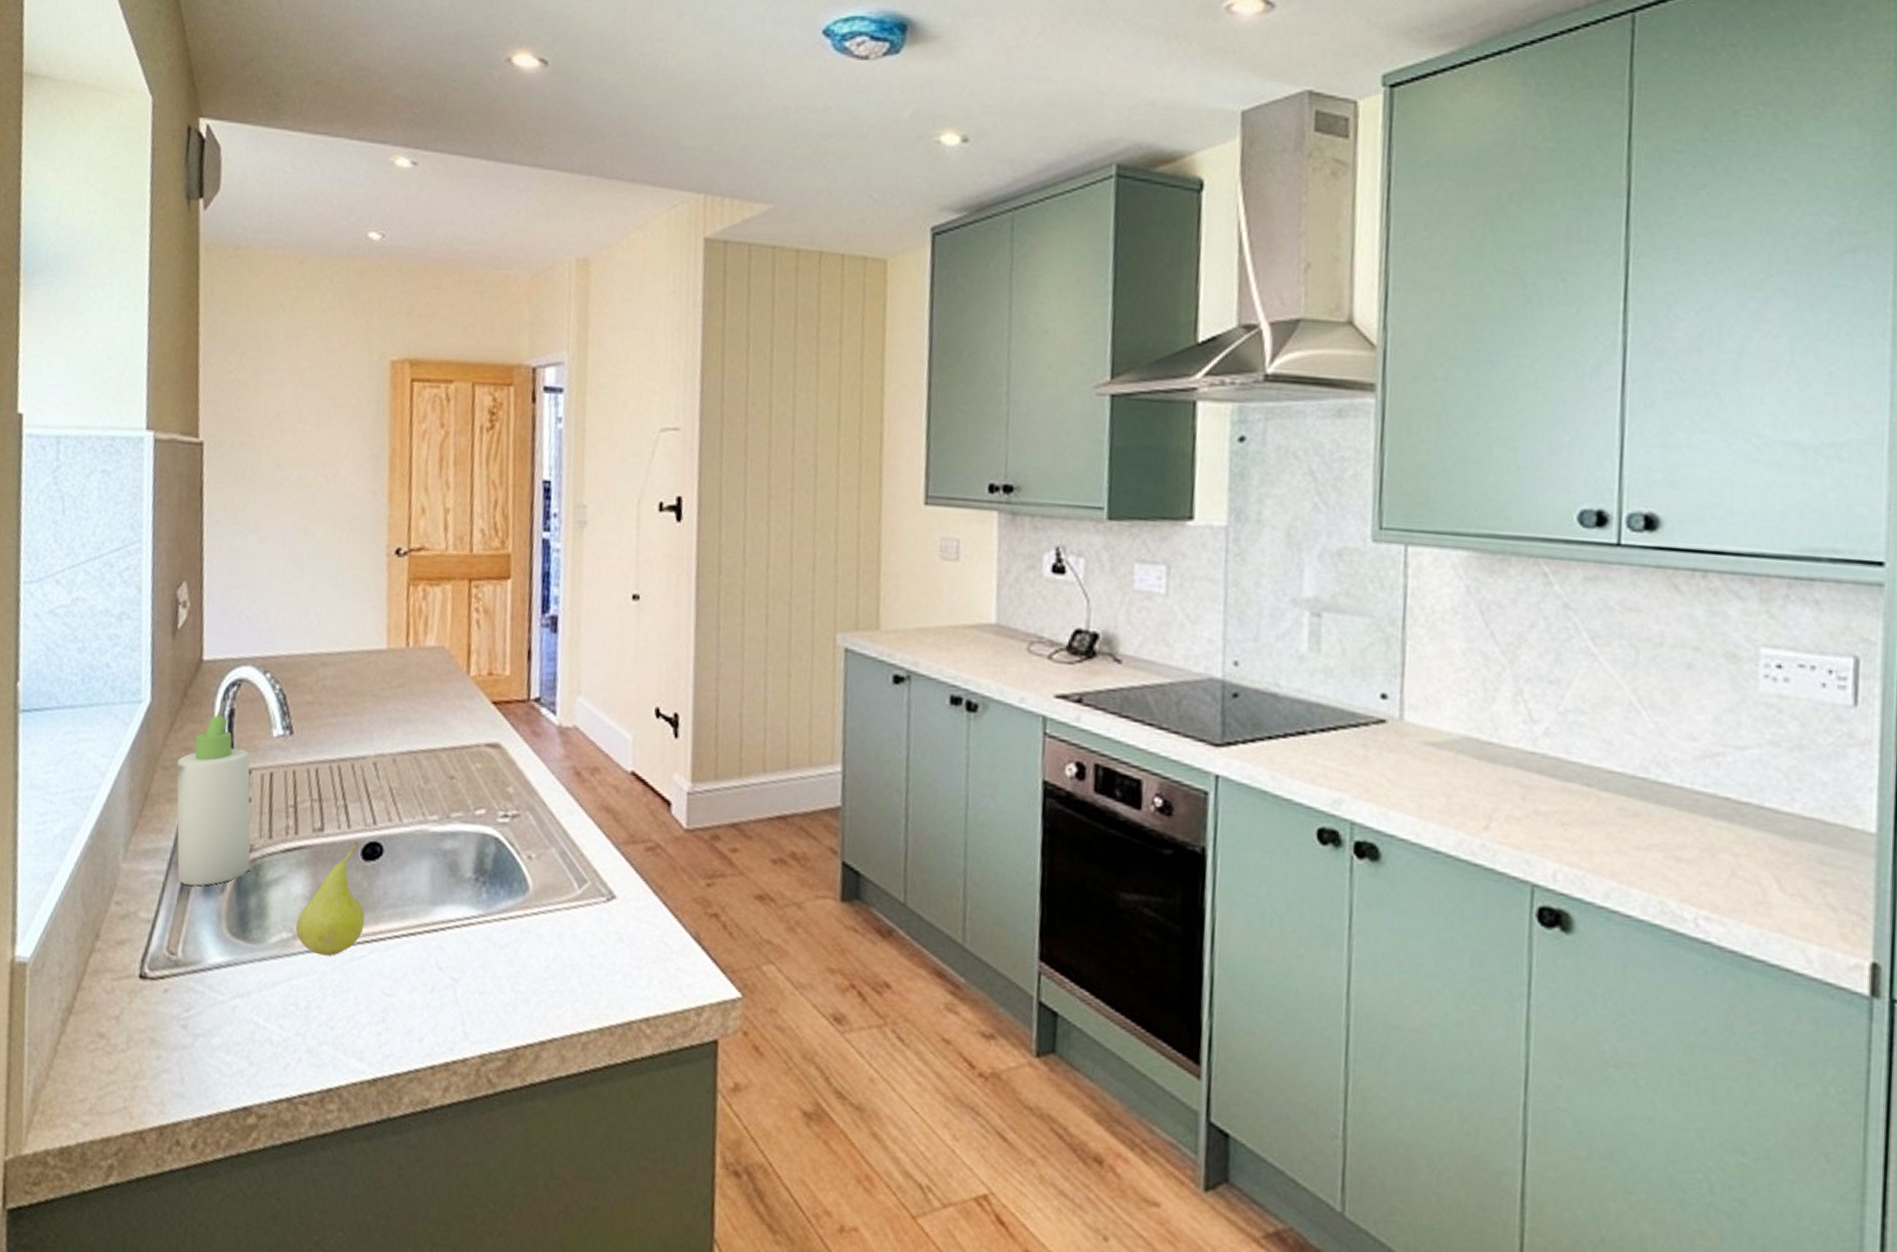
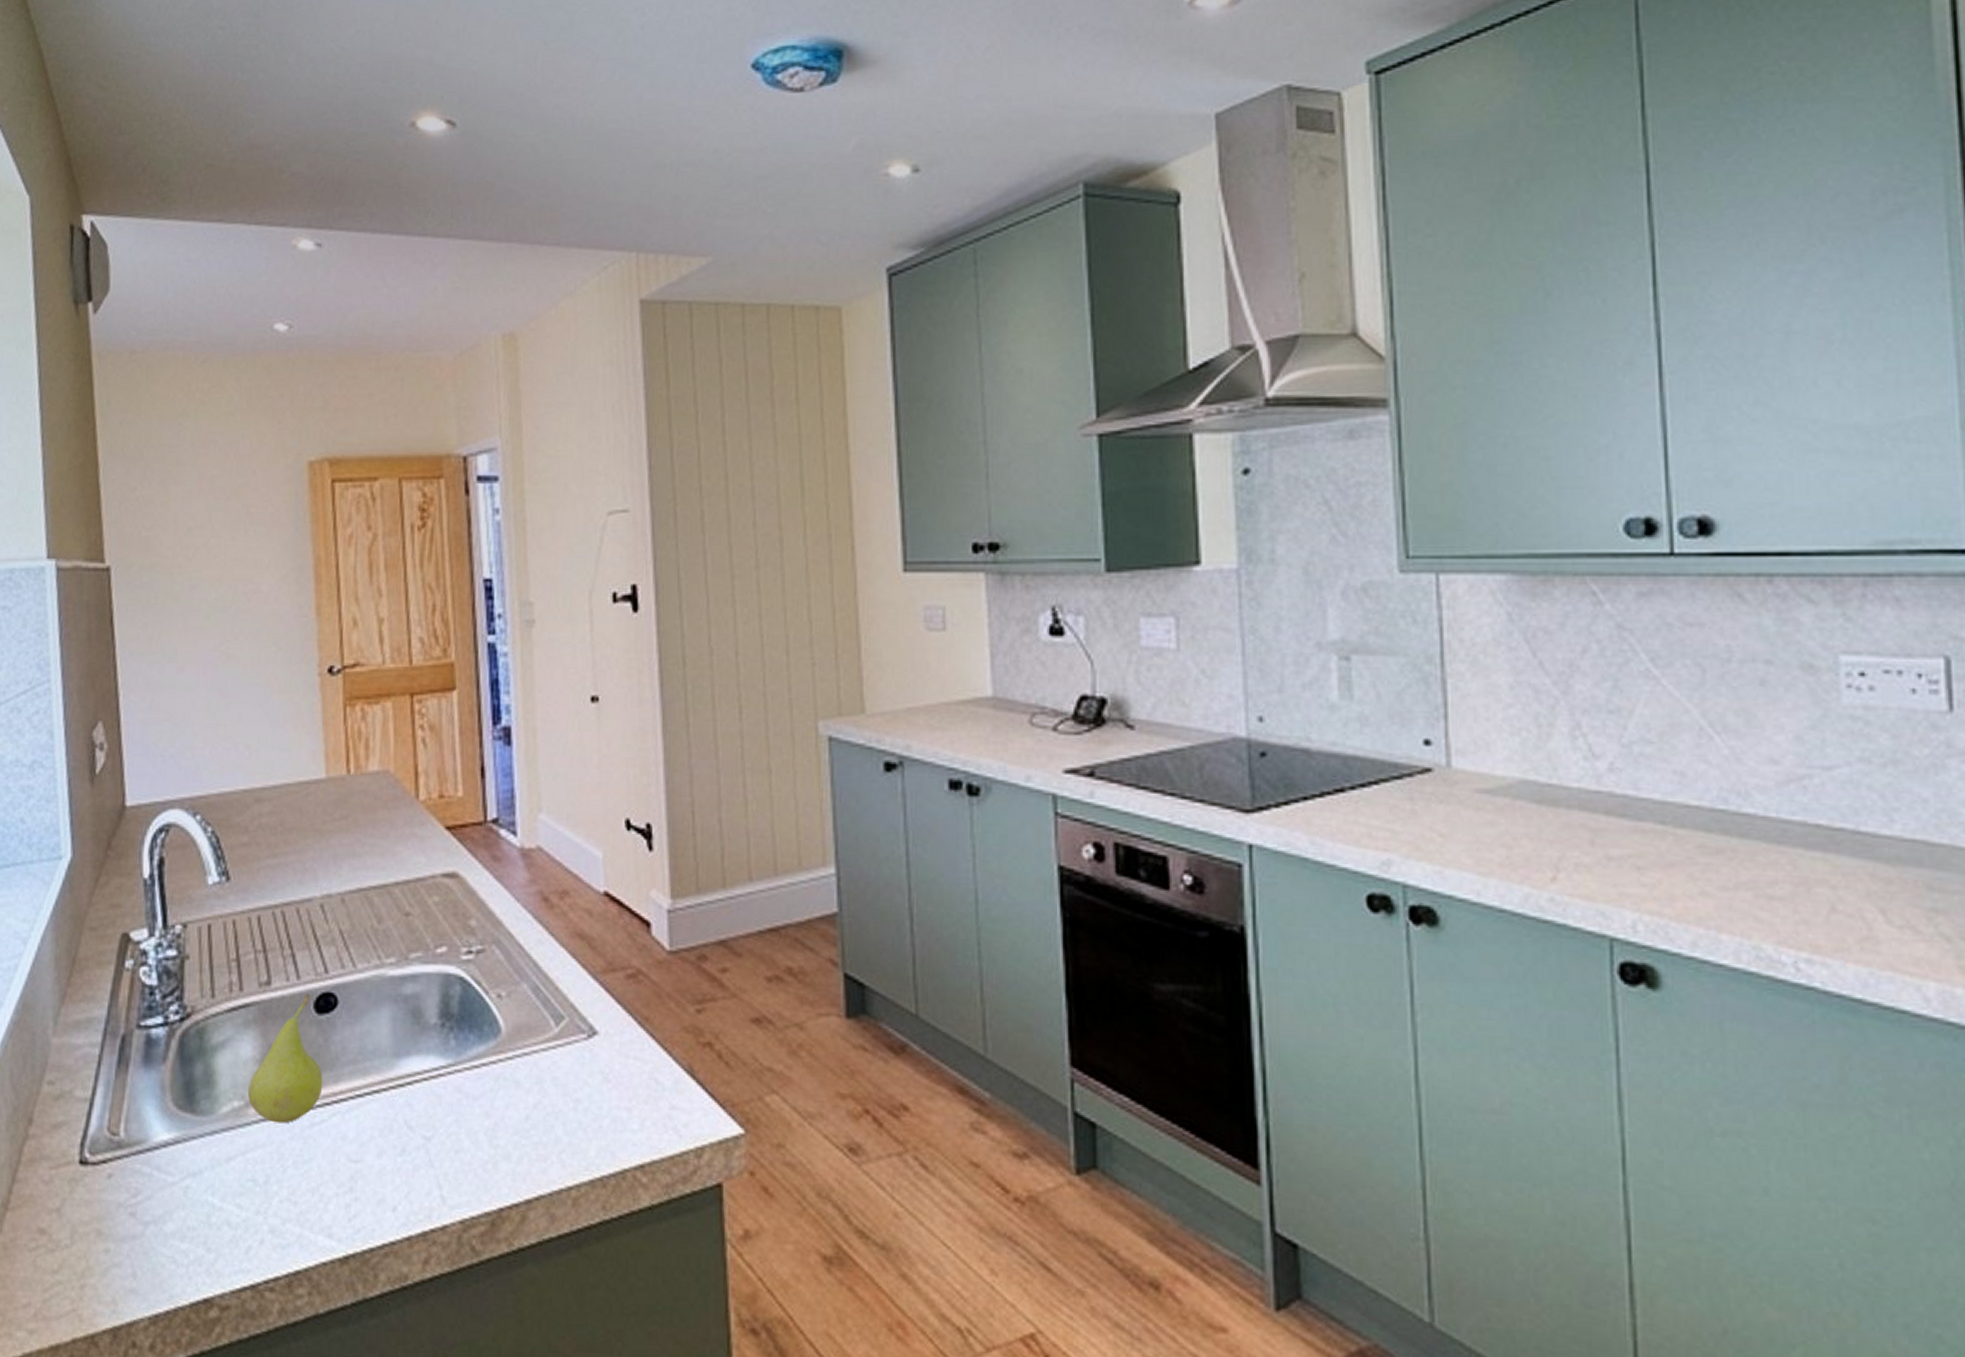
bottle: present [176,700,251,886] -> none [105,849,193,1057]

